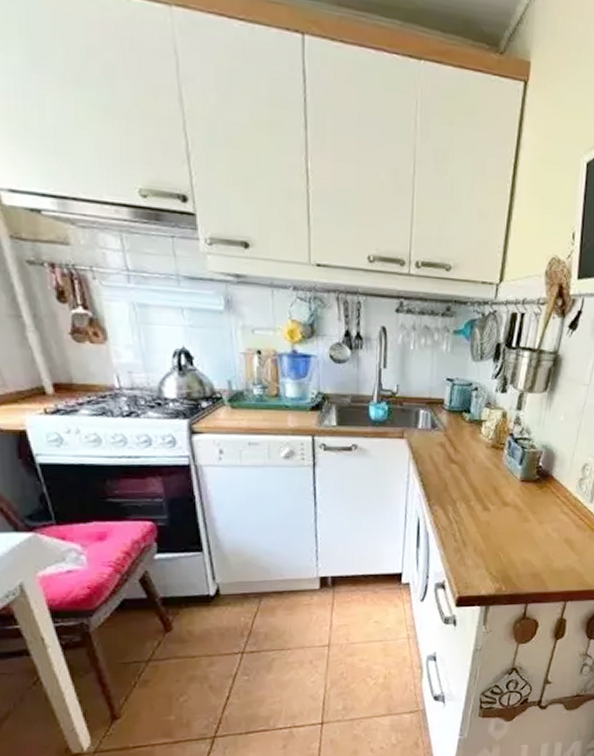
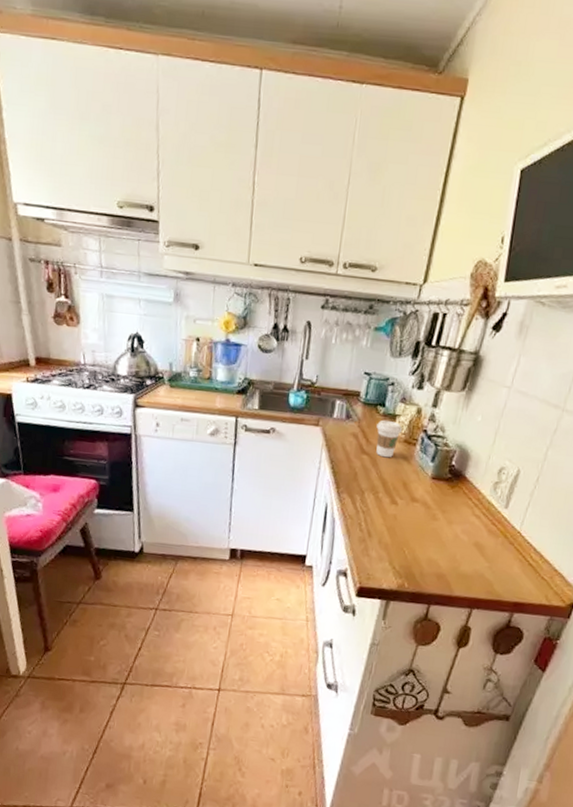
coffee cup: none [463,426,490,465] -> present [376,419,403,458]

